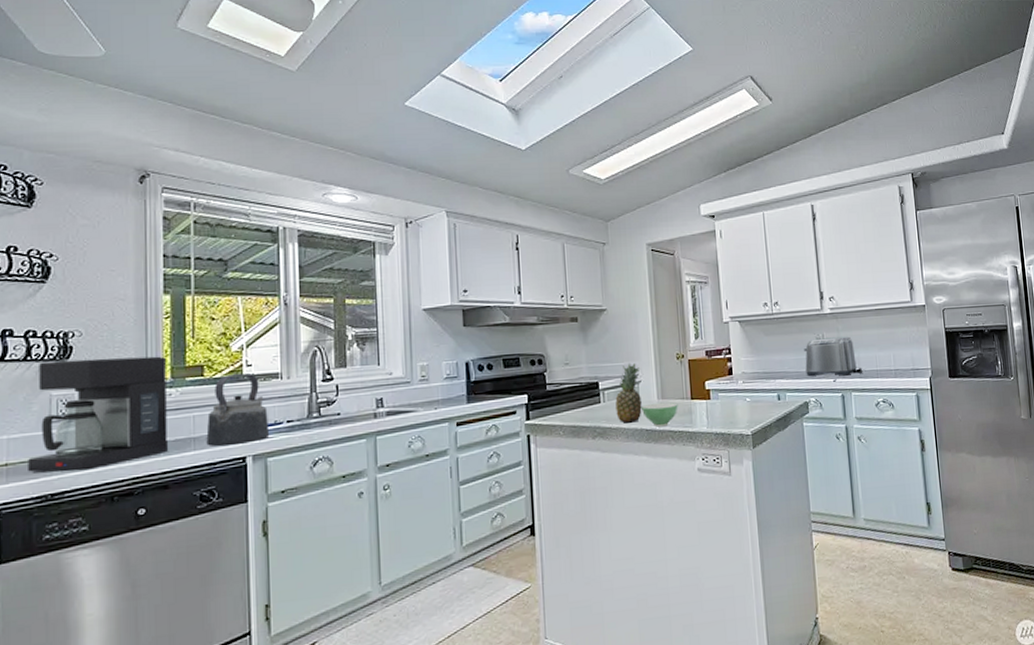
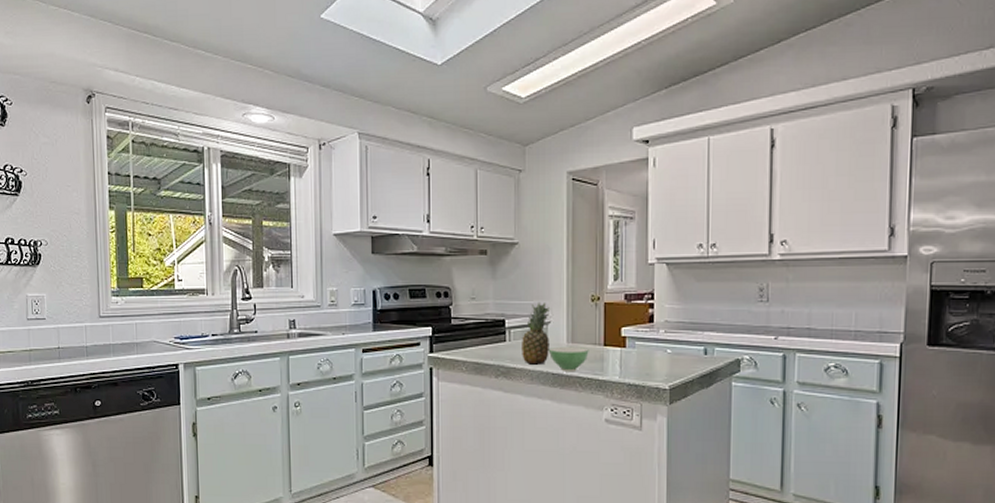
coffee maker: present [28,356,169,472] -> none [13,266,117,363]
kettle: present [206,373,270,447] -> none [146,288,198,353]
toaster: present [804,336,863,376] -> none [741,288,814,333]

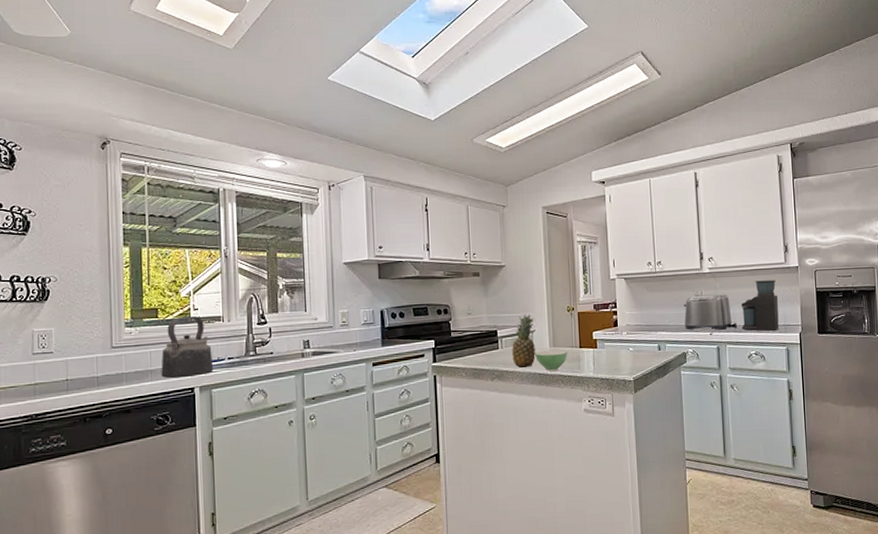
kettle: none [146,288,198,353] -> present [161,316,214,379]
toaster: none [741,288,814,333] -> present [684,294,738,330]
coffee grinder: none [818,272,873,338] -> present [741,280,779,331]

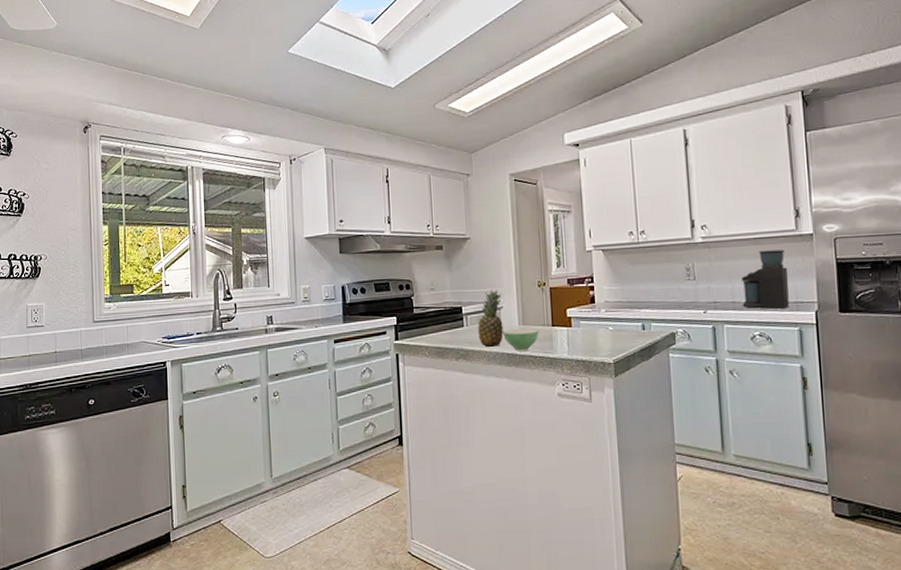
kettle: present [161,316,214,379] -> none [136,292,184,353]
toaster: present [684,294,738,330] -> none [672,266,738,307]

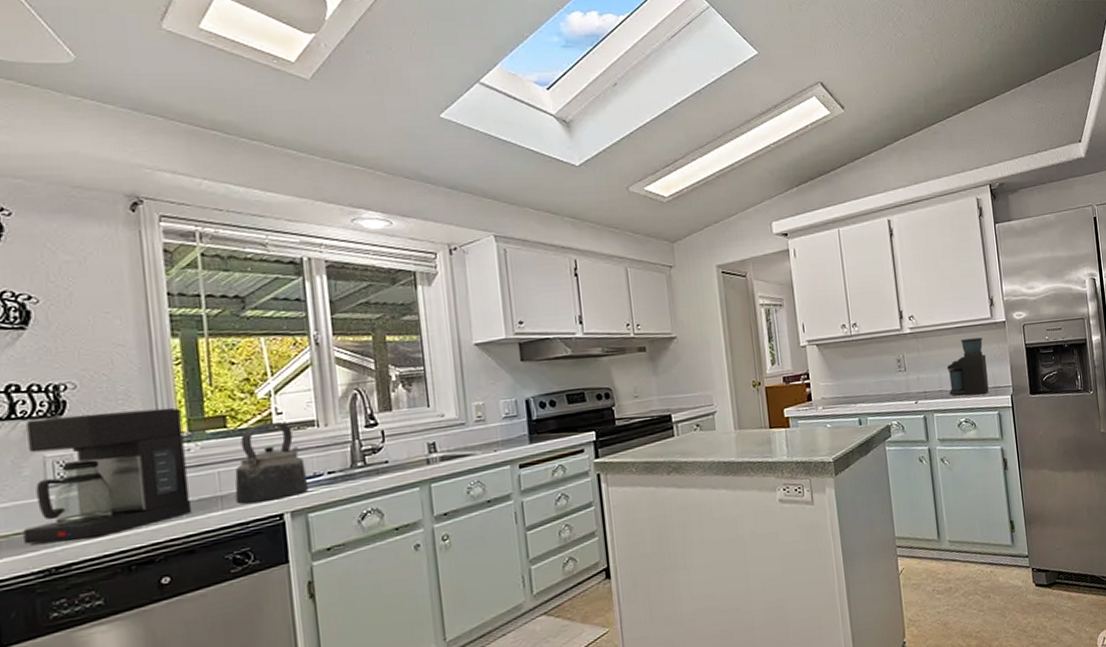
coffee maker: none [13,276,110,367] -> present [23,407,193,545]
kettle: none [136,292,184,353] -> present [234,422,309,504]
fruit: present [478,289,504,347] -> none [690,392,719,456]
bowl: present [502,328,539,352] -> none [717,432,757,459]

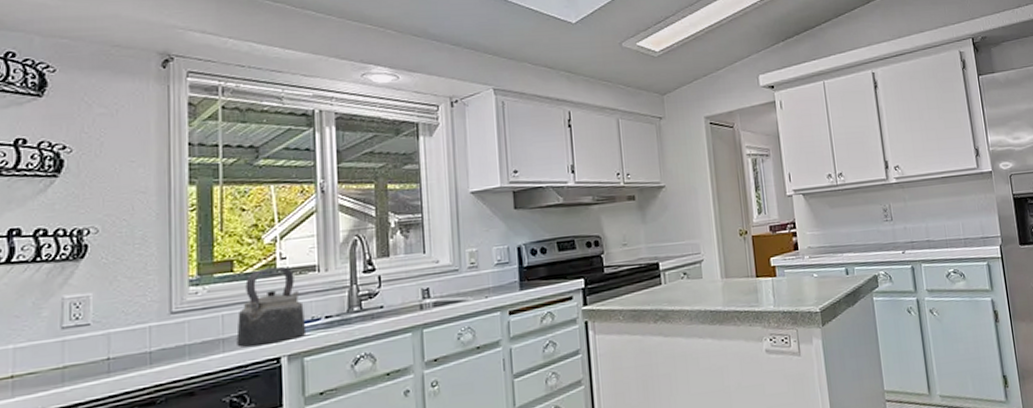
coffee maker: present [23,407,193,545] -> none [37,252,195,384]
coffee grinder: present [947,337,989,396] -> none [934,187,977,246]

